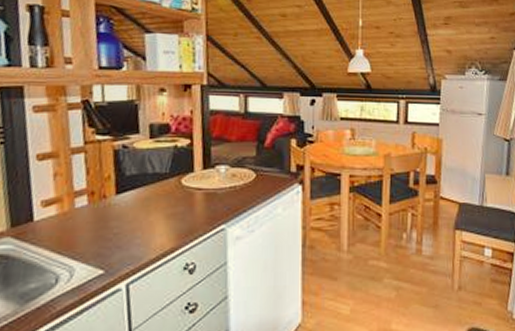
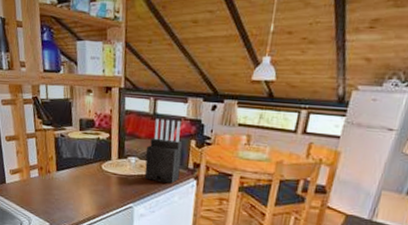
knife block: none [238,117,282,193] -> present [144,118,183,184]

